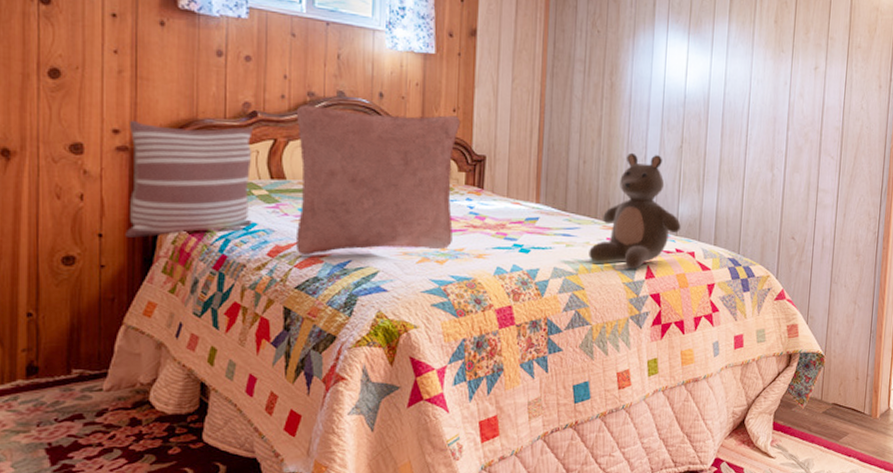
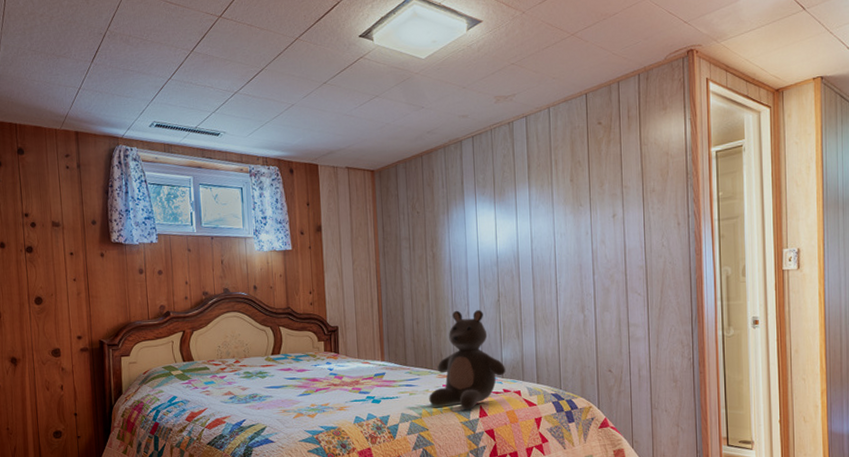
pillow: present [125,120,253,238] -> none [87,323,173,414]
pillow: present [295,104,461,256] -> none [196,296,319,419]

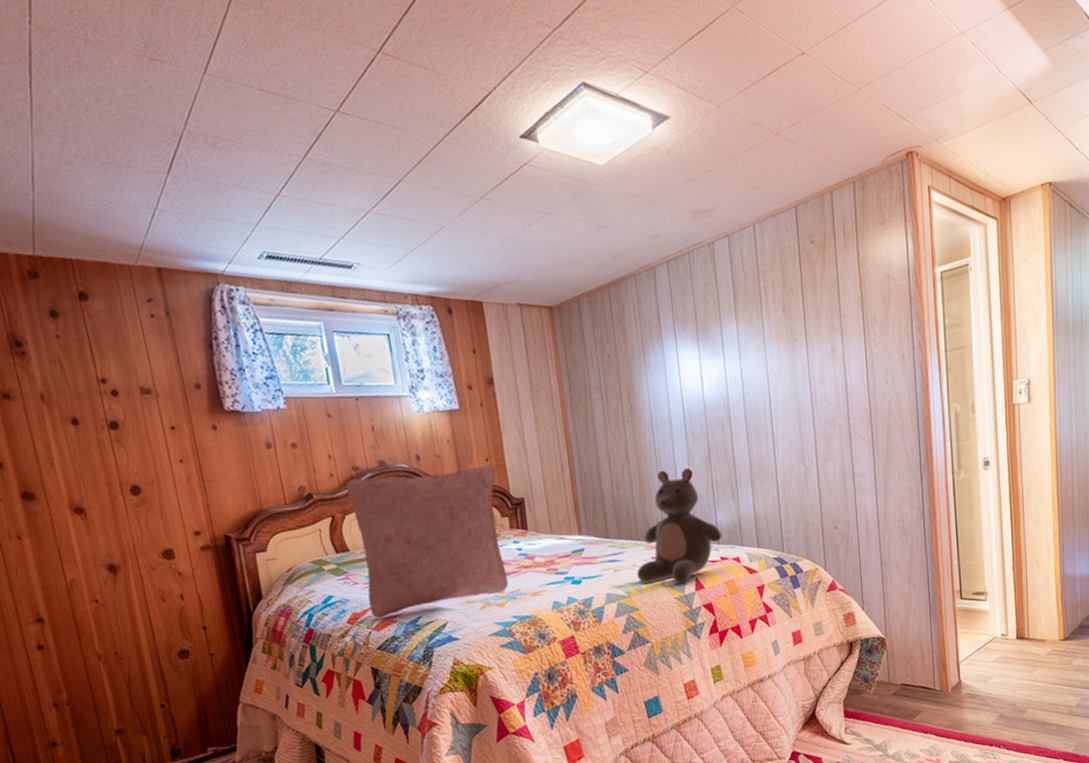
pillow: none [196,296,319,419] -> present [345,464,508,619]

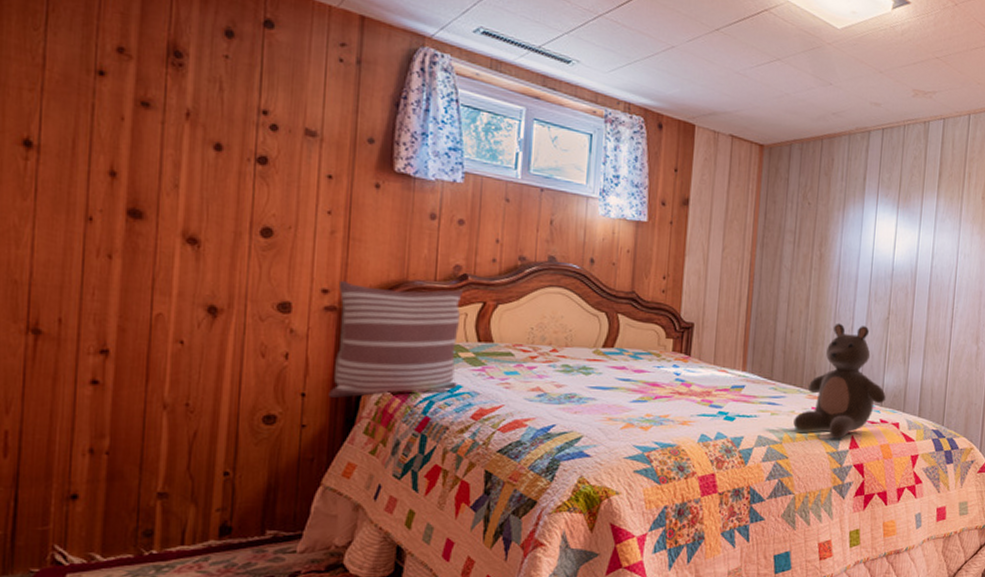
pillow: none [206,508,329,626] -> present [328,280,463,398]
pillow: present [345,464,508,619] -> none [499,269,670,419]

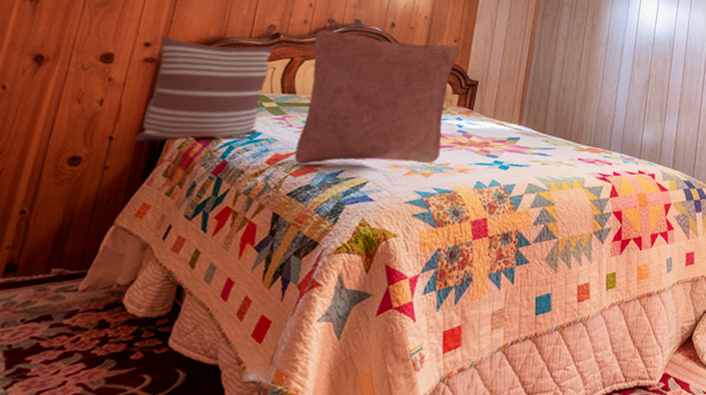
pillow: none [499,269,670,419] -> present [294,29,460,165]
stuffed bear: present [793,323,886,439] -> none [561,84,644,188]

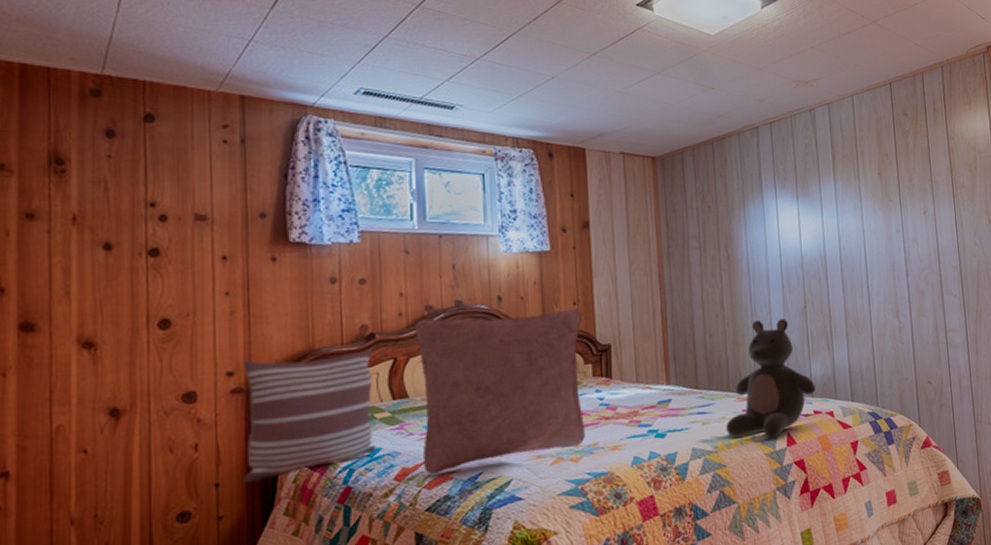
stuffed bear: none [561,84,644,188] -> present [726,319,816,439]

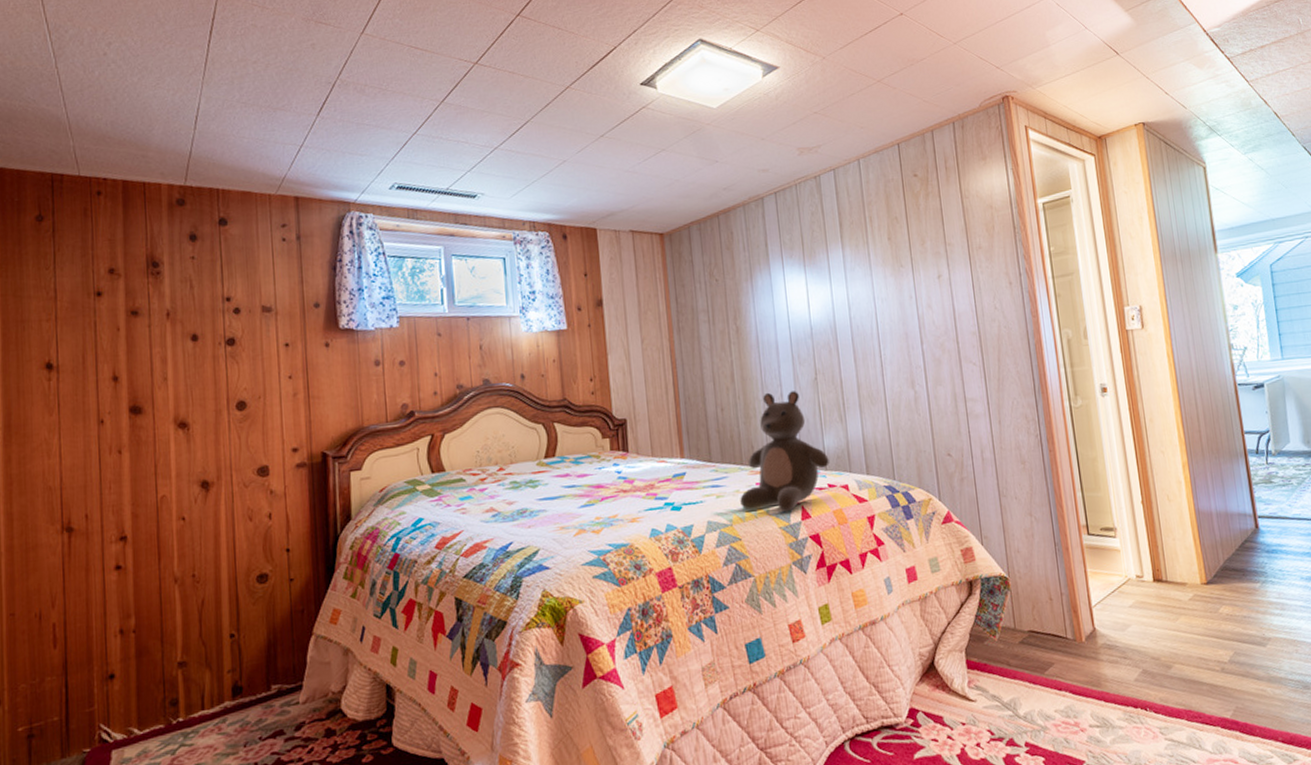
pillow: present [243,349,376,483] -> none [305,426,419,549]
pillow: present [414,308,585,475] -> none [448,384,605,544]

